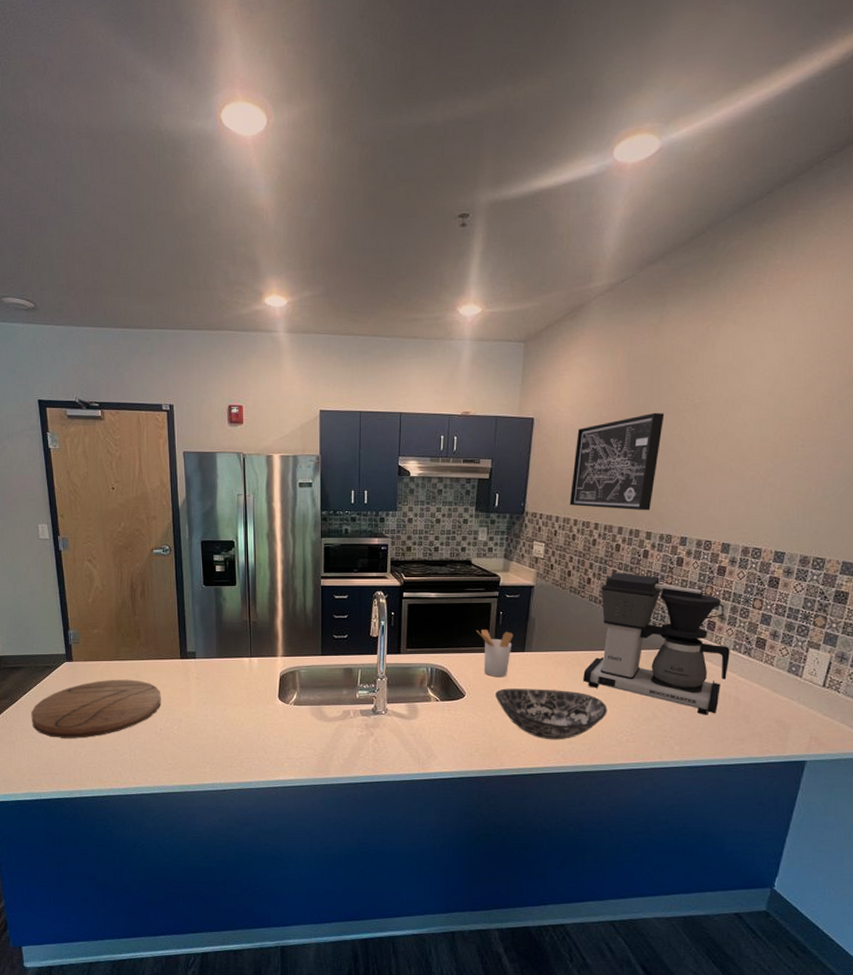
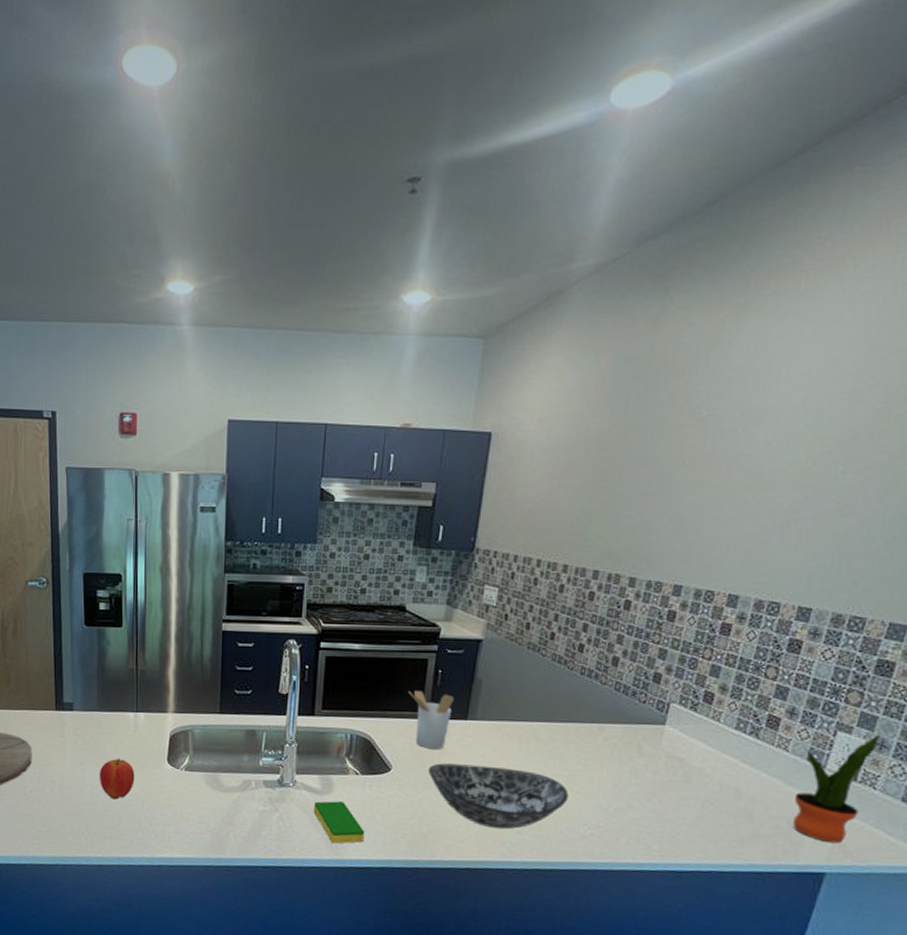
apple: none [220,697,251,733] -> present [99,758,135,800]
dish sponge: none [402,724,446,760] -> present [313,801,365,844]
wall art: present [569,412,665,511] -> none [532,427,661,551]
coffee maker: present [583,573,730,715] -> none [539,627,732,809]
potted plant: none [779,649,841,737] -> present [793,734,881,844]

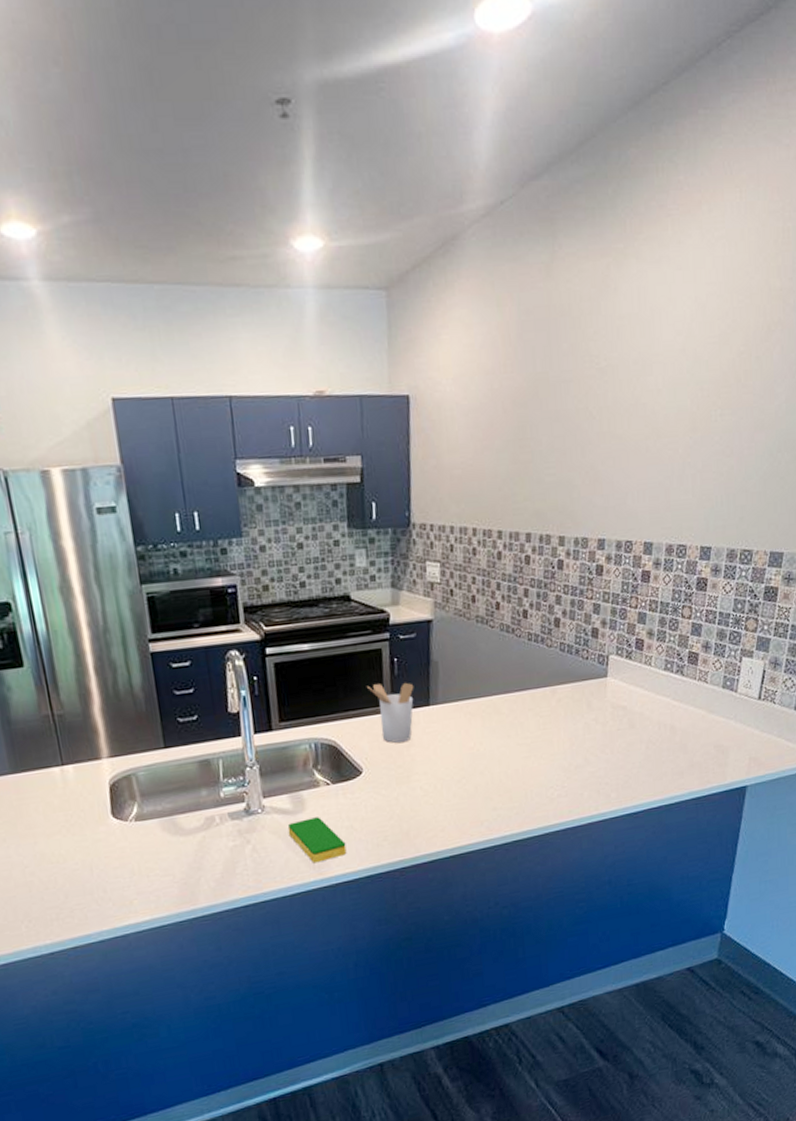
apple: present [99,758,135,800] -> none [28,824,76,874]
bowl: present [428,763,569,830] -> none [399,746,534,811]
potted plant: present [793,734,881,844] -> none [716,654,774,759]

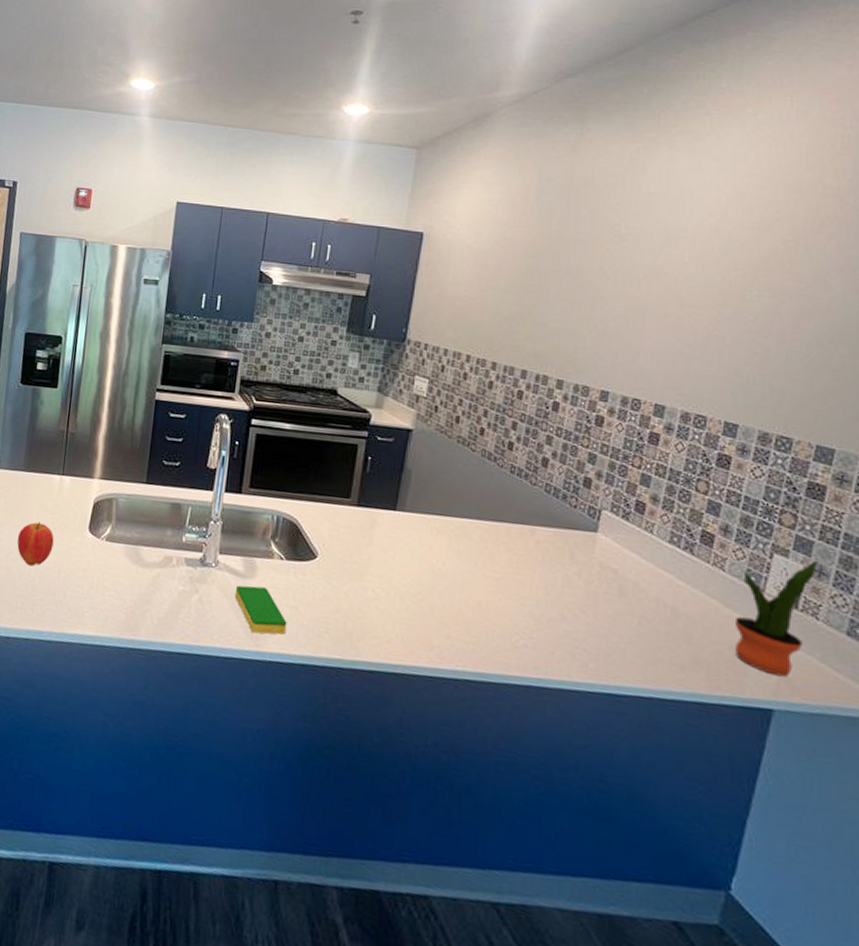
apple: none [28,824,76,874] -> present [17,522,54,566]
utensil holder: present [367,682,414,743] -> none [337,475,384,539]
potted plant: none [716,654,774,759] -> present [734,560,819,677]

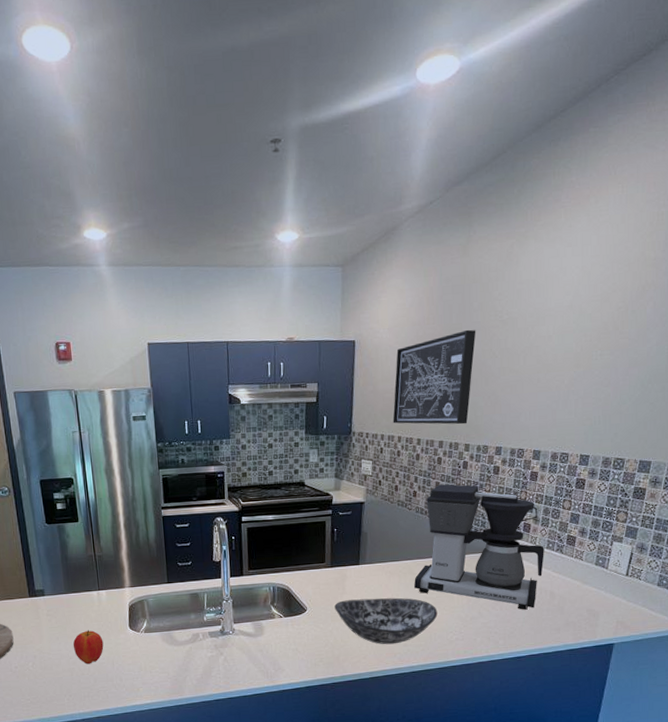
dish sponge: present [234,585,287,635] -> none [250,640,292,674]
bowl: none [355,554,500,633] -> present [334,597,438,645]
wall art: none [461,239,583,355] -> present [392,329,476,425]
coffee maker: none [469,425,665,626] -> present [414,484,544,610]
potted plant: present [734,560,819,677] -> none [589,540,641,622]

